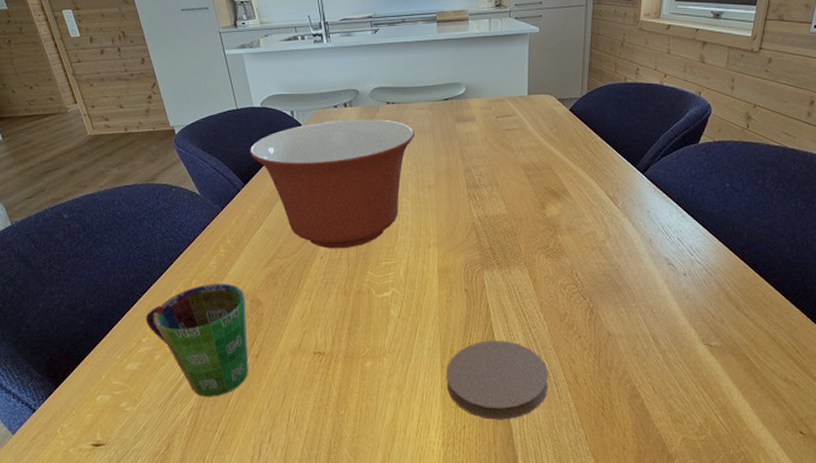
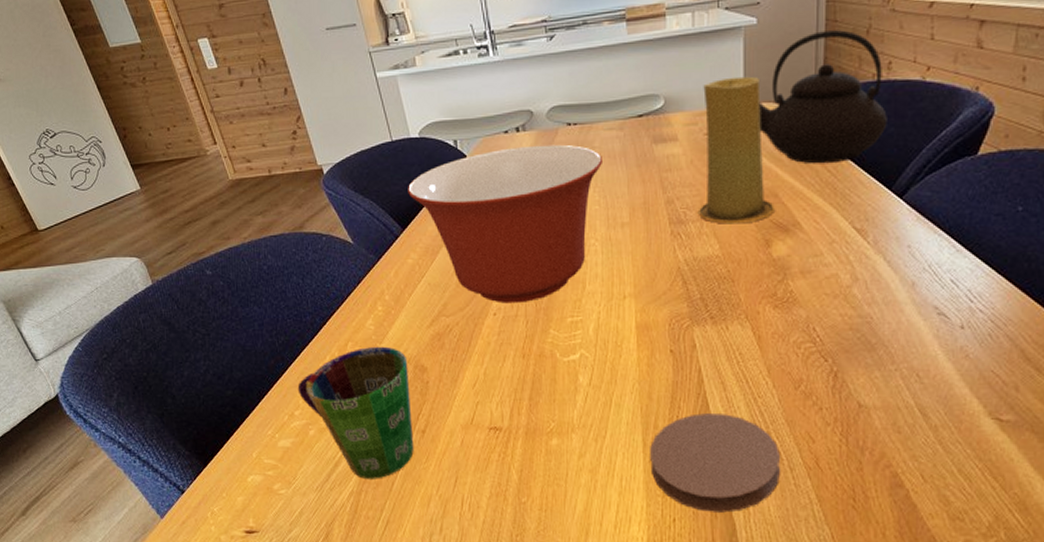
candle: none [489,73,549,190] -> present [697,76,774,224]
teapot: none [539,41,635,145] -> present [759,30,887,164]

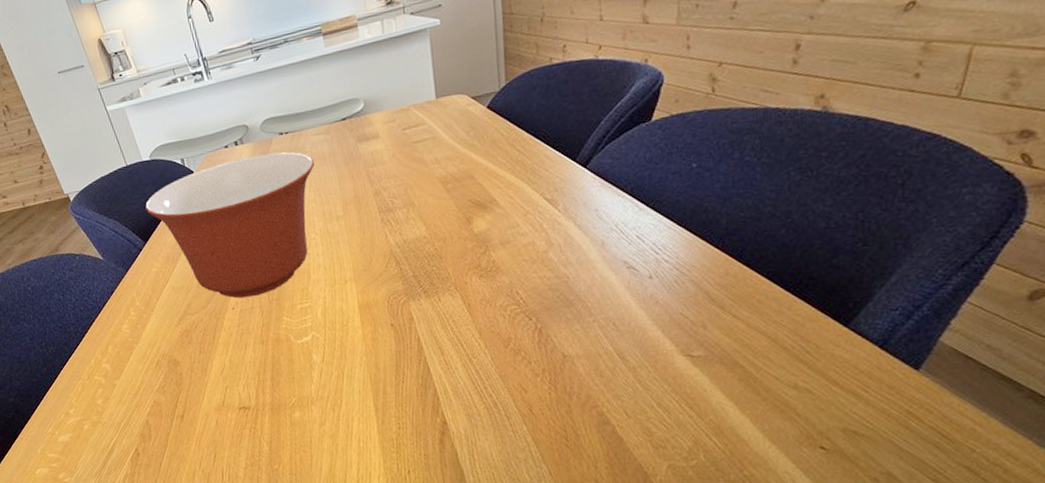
cup: present [297,346,414,479] -> none [69,346,176,462]
coaster: present [650,413,781,513] -> none [381,375,500,462]
candle: present [697,76,774,224] -> none [397,72,472,208]
teapot: present [759,30,887,164] -> none [449,21,567,146]

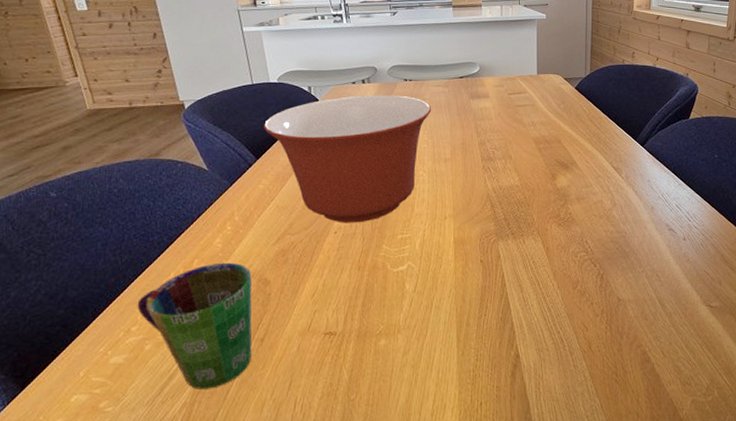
cup: none [69,346,176,462] -> present [137,262,252,389]

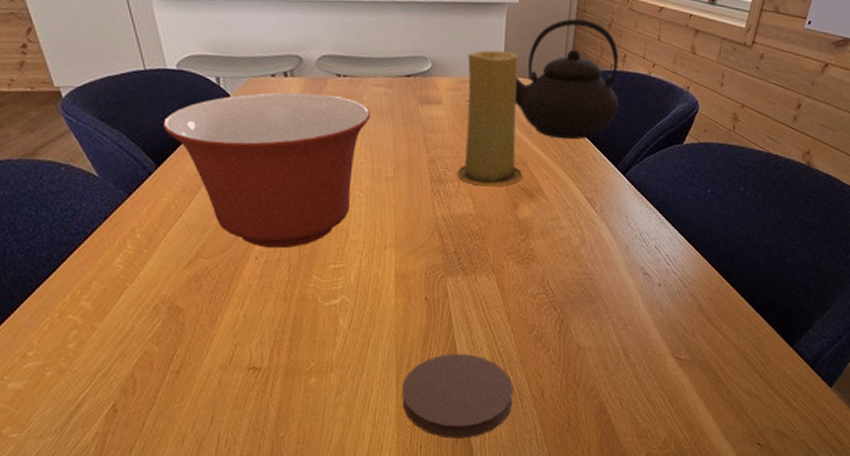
cup: present [137,262,252,389] -> none [31,286,167,420]
coaster: none [463,311,564,394] -> present [402,354,514,438]
candle: none [503,54,558,162] -> present [456,50,523,187]
teapot: none [548,28,633,120] -> present [514,18,619,140]

